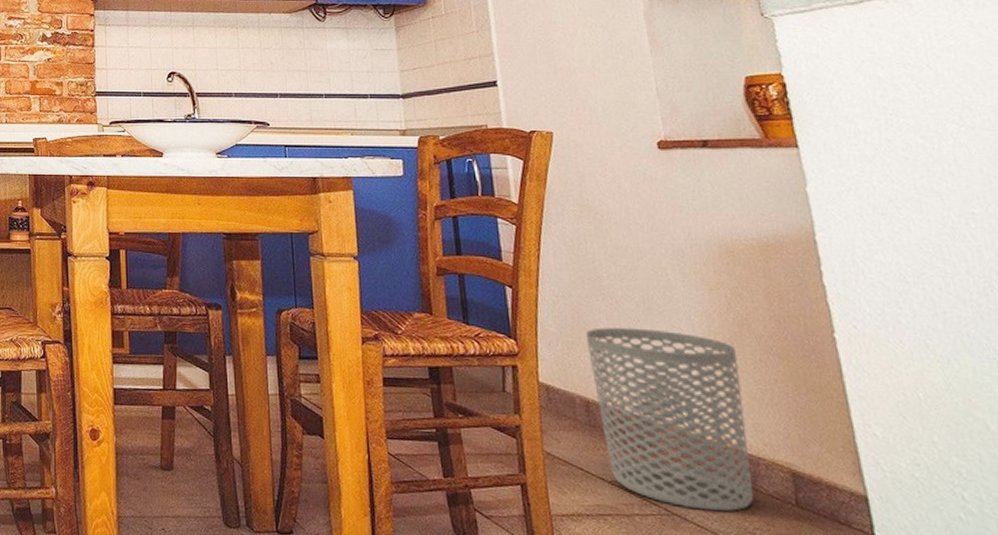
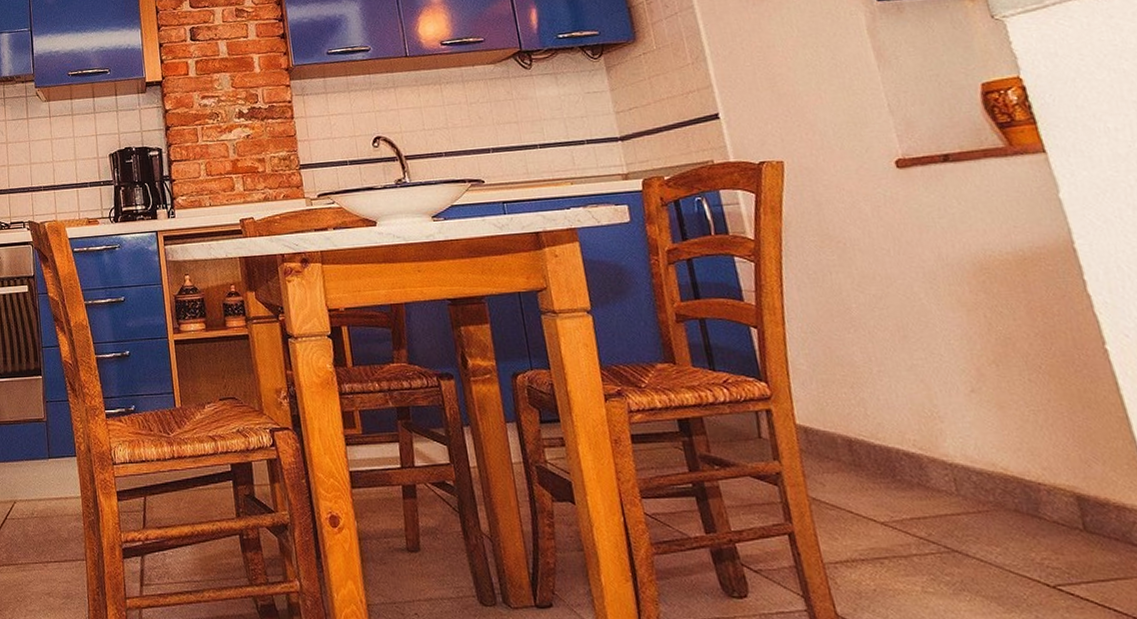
waste bin: present [586,327,753,512] -> none [840,358,1038,544]

